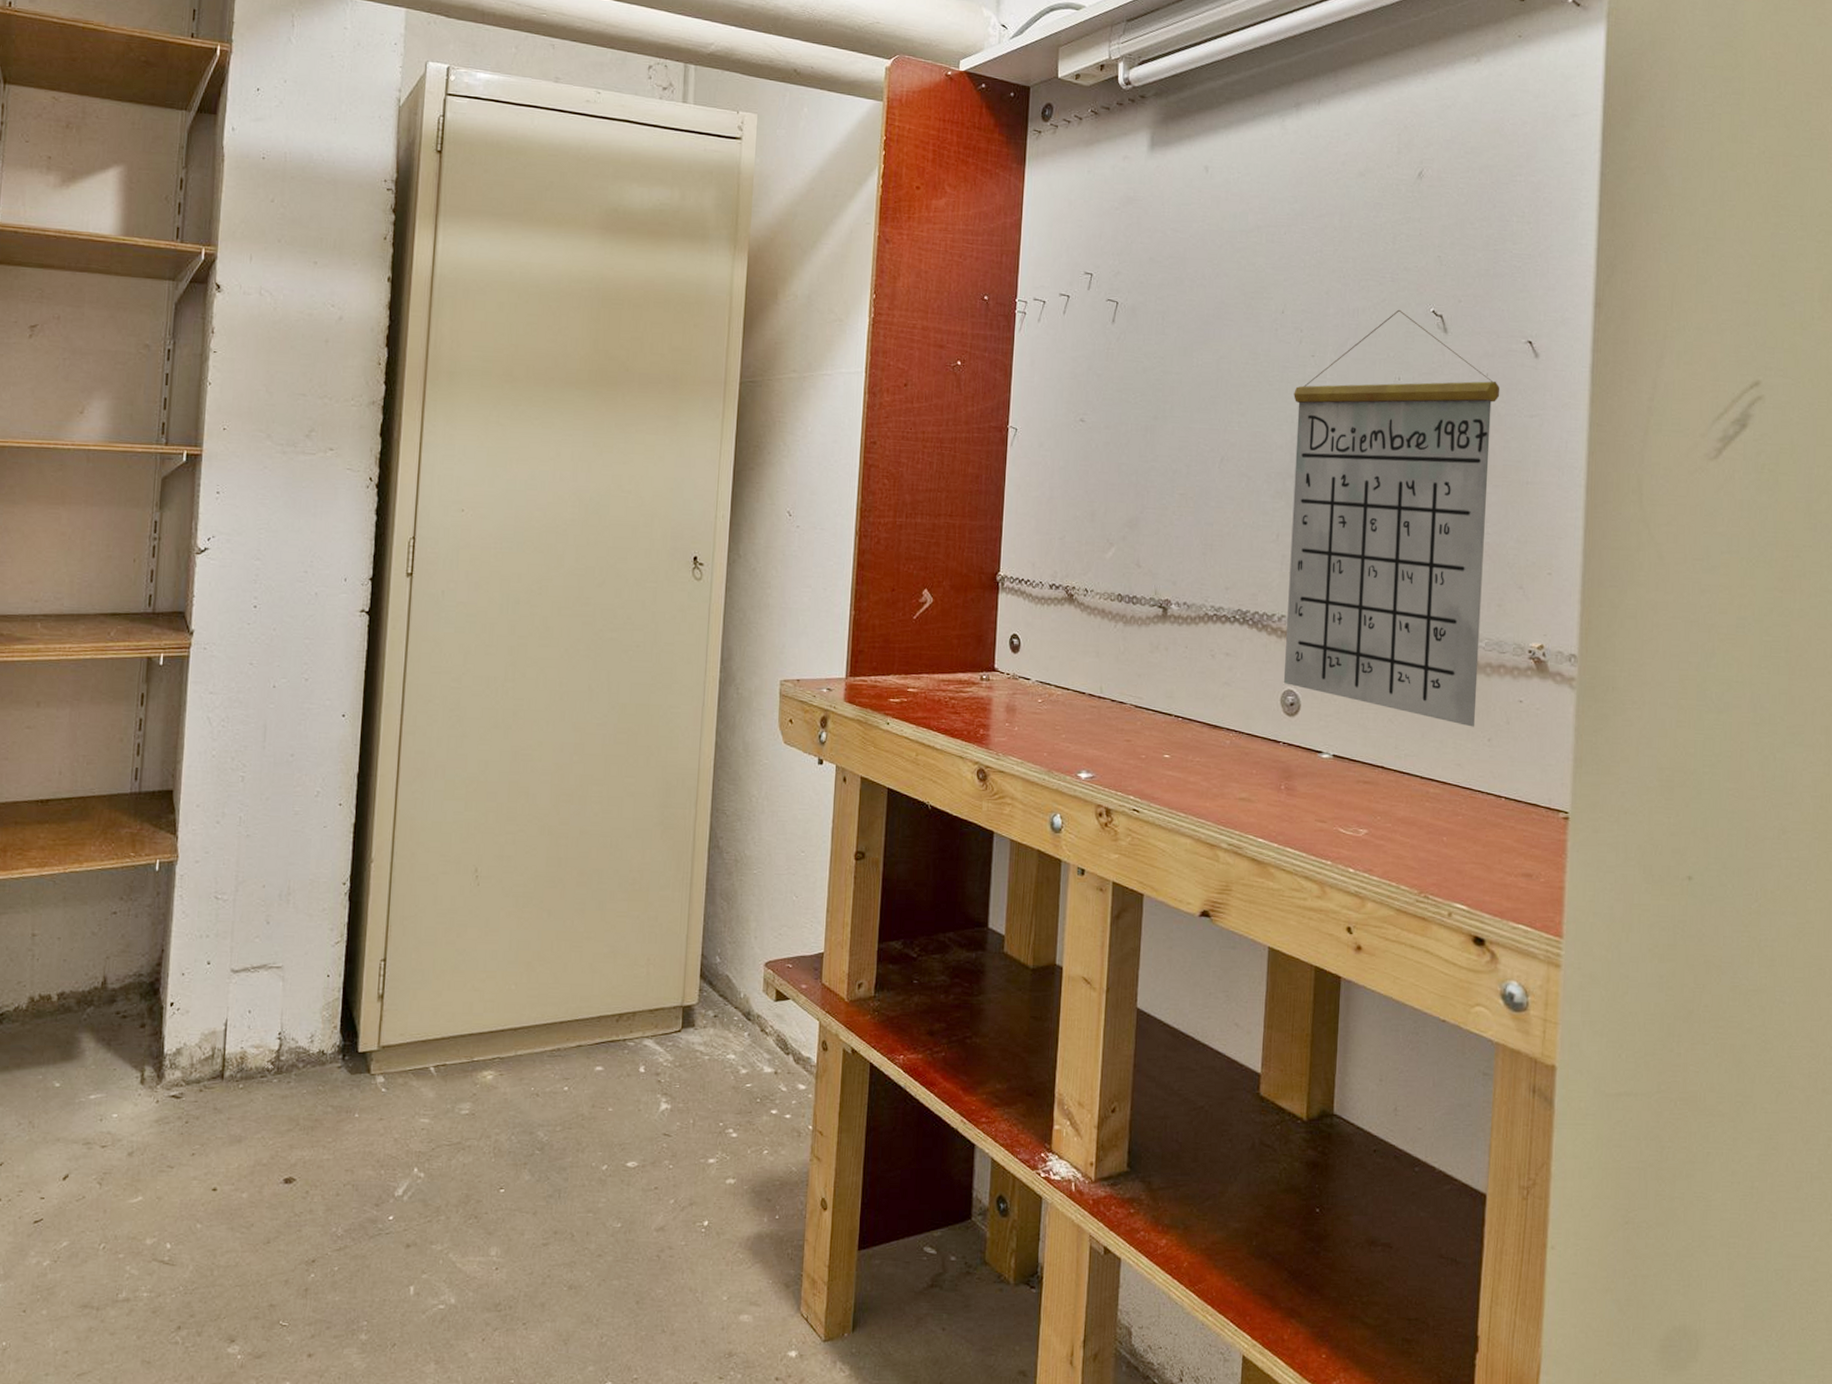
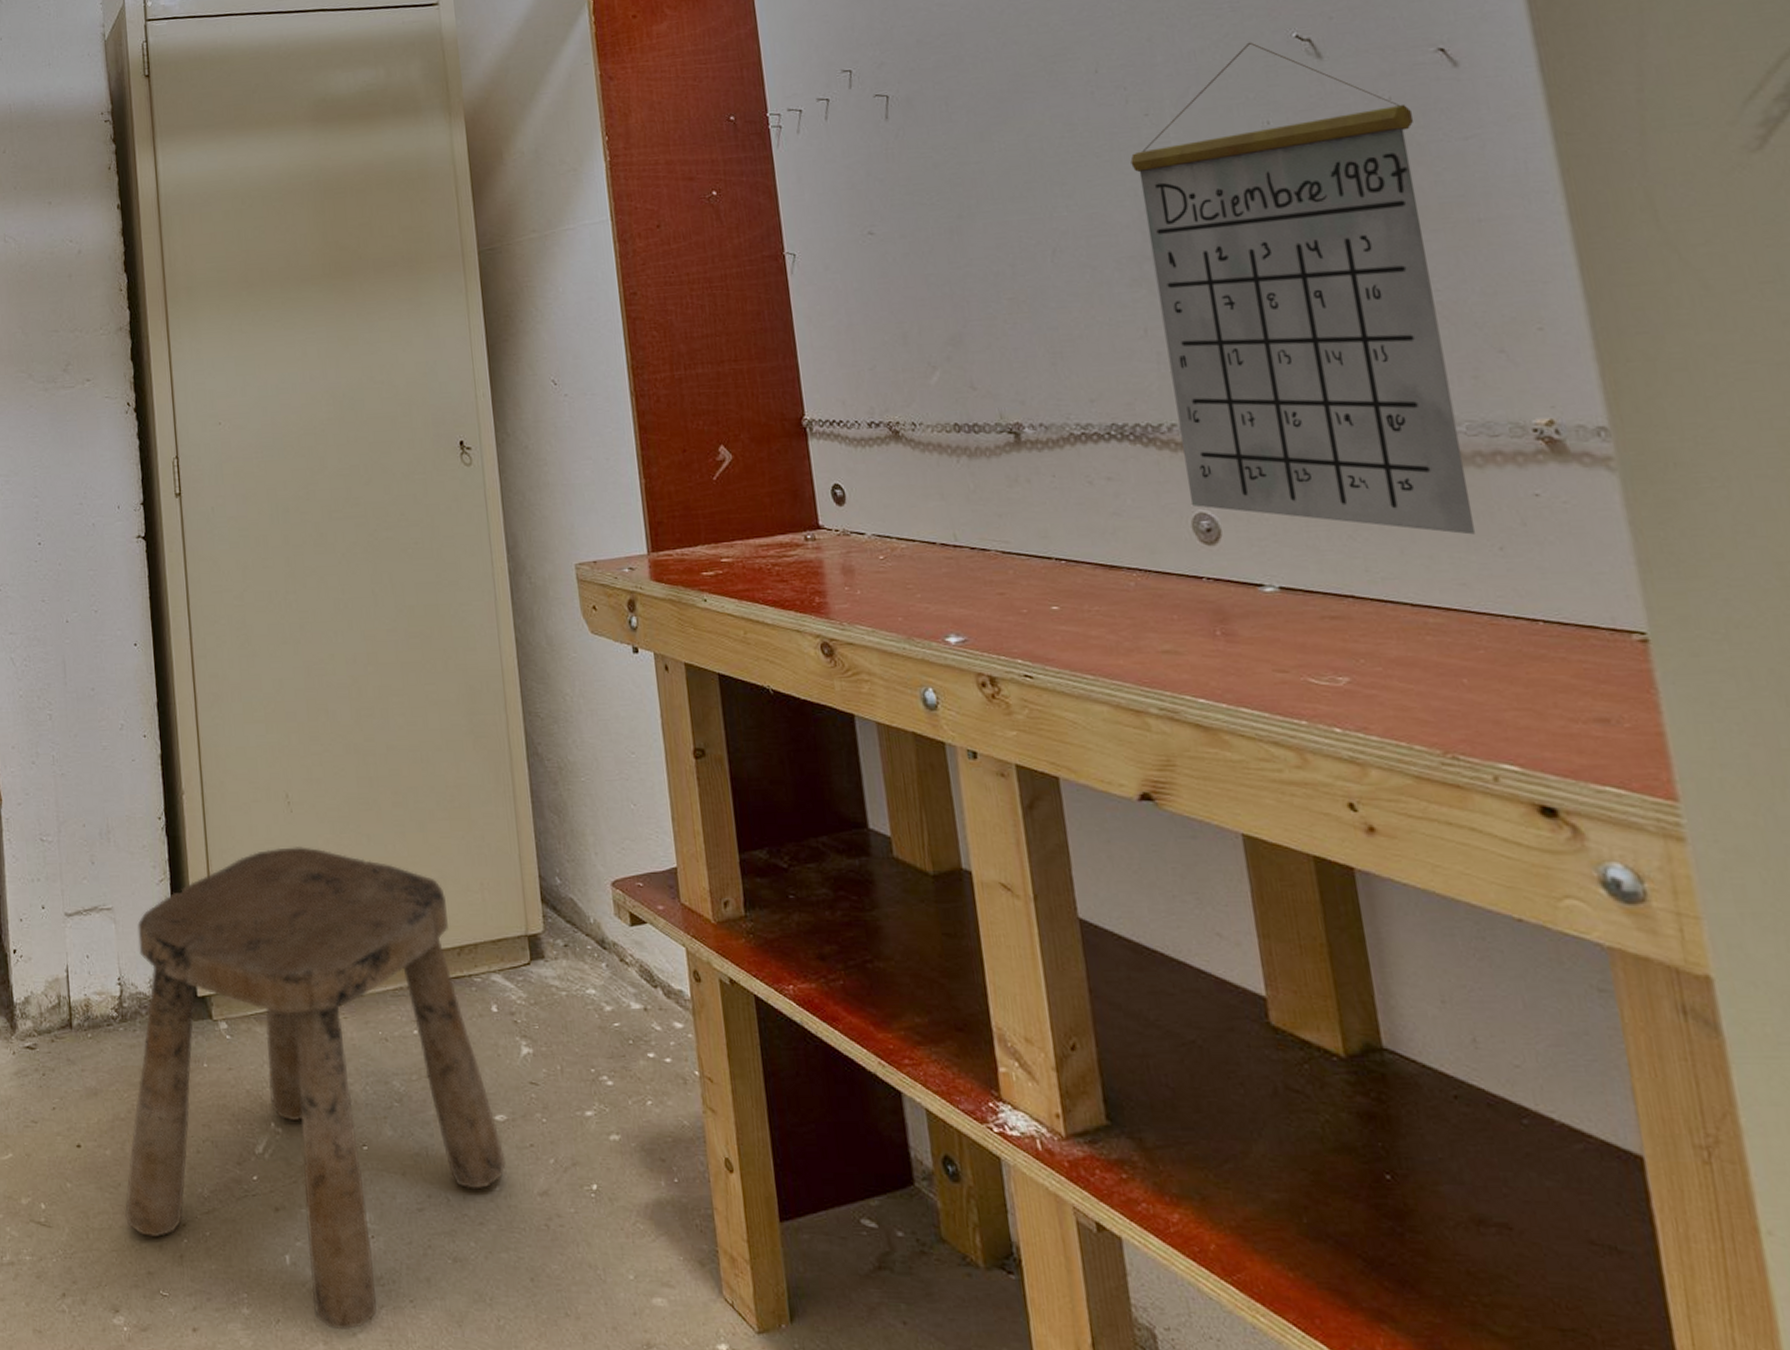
stool: none [254,917,631,1351] -> present [125,847,506,1330]

